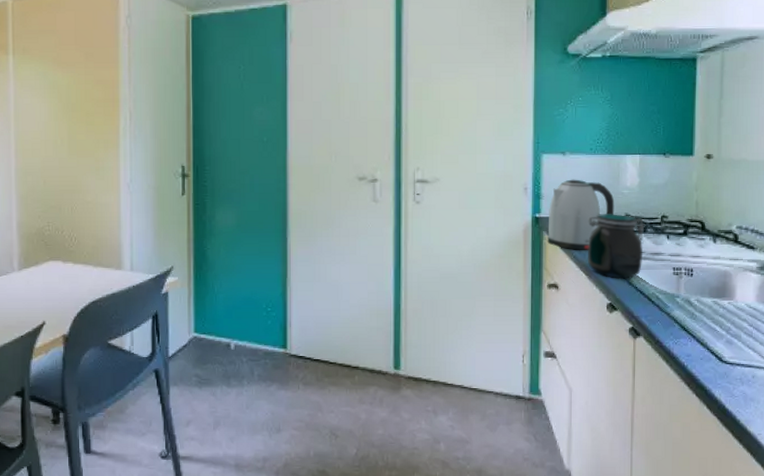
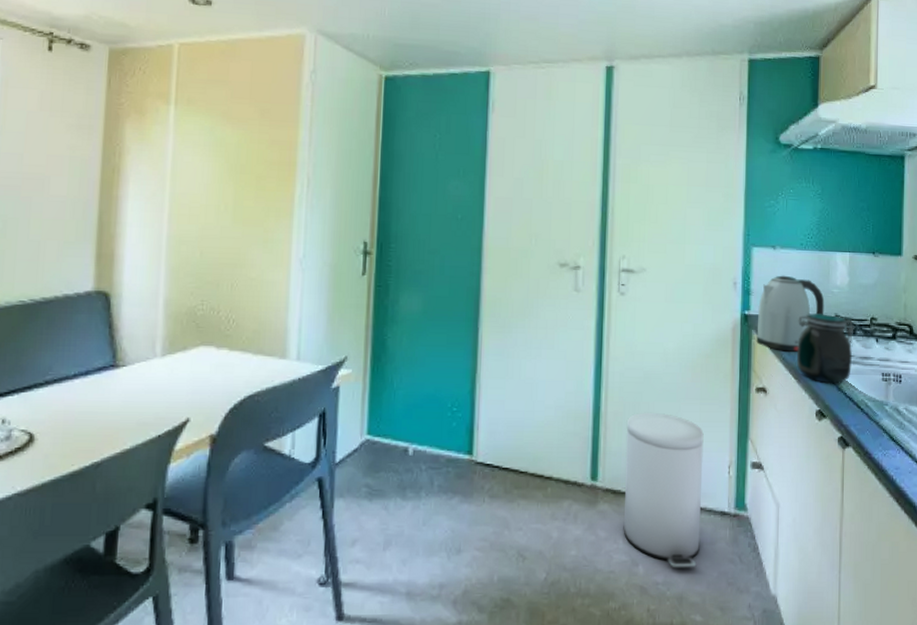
pedal bin: none [425,308,498,446] -> present [623,412,704,568]

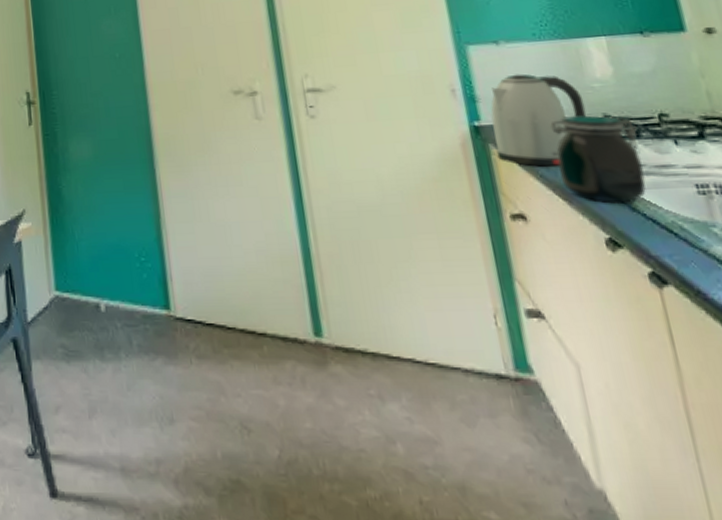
pedal bin: present [623,412,704,568] -> none [345,251,477,449]

